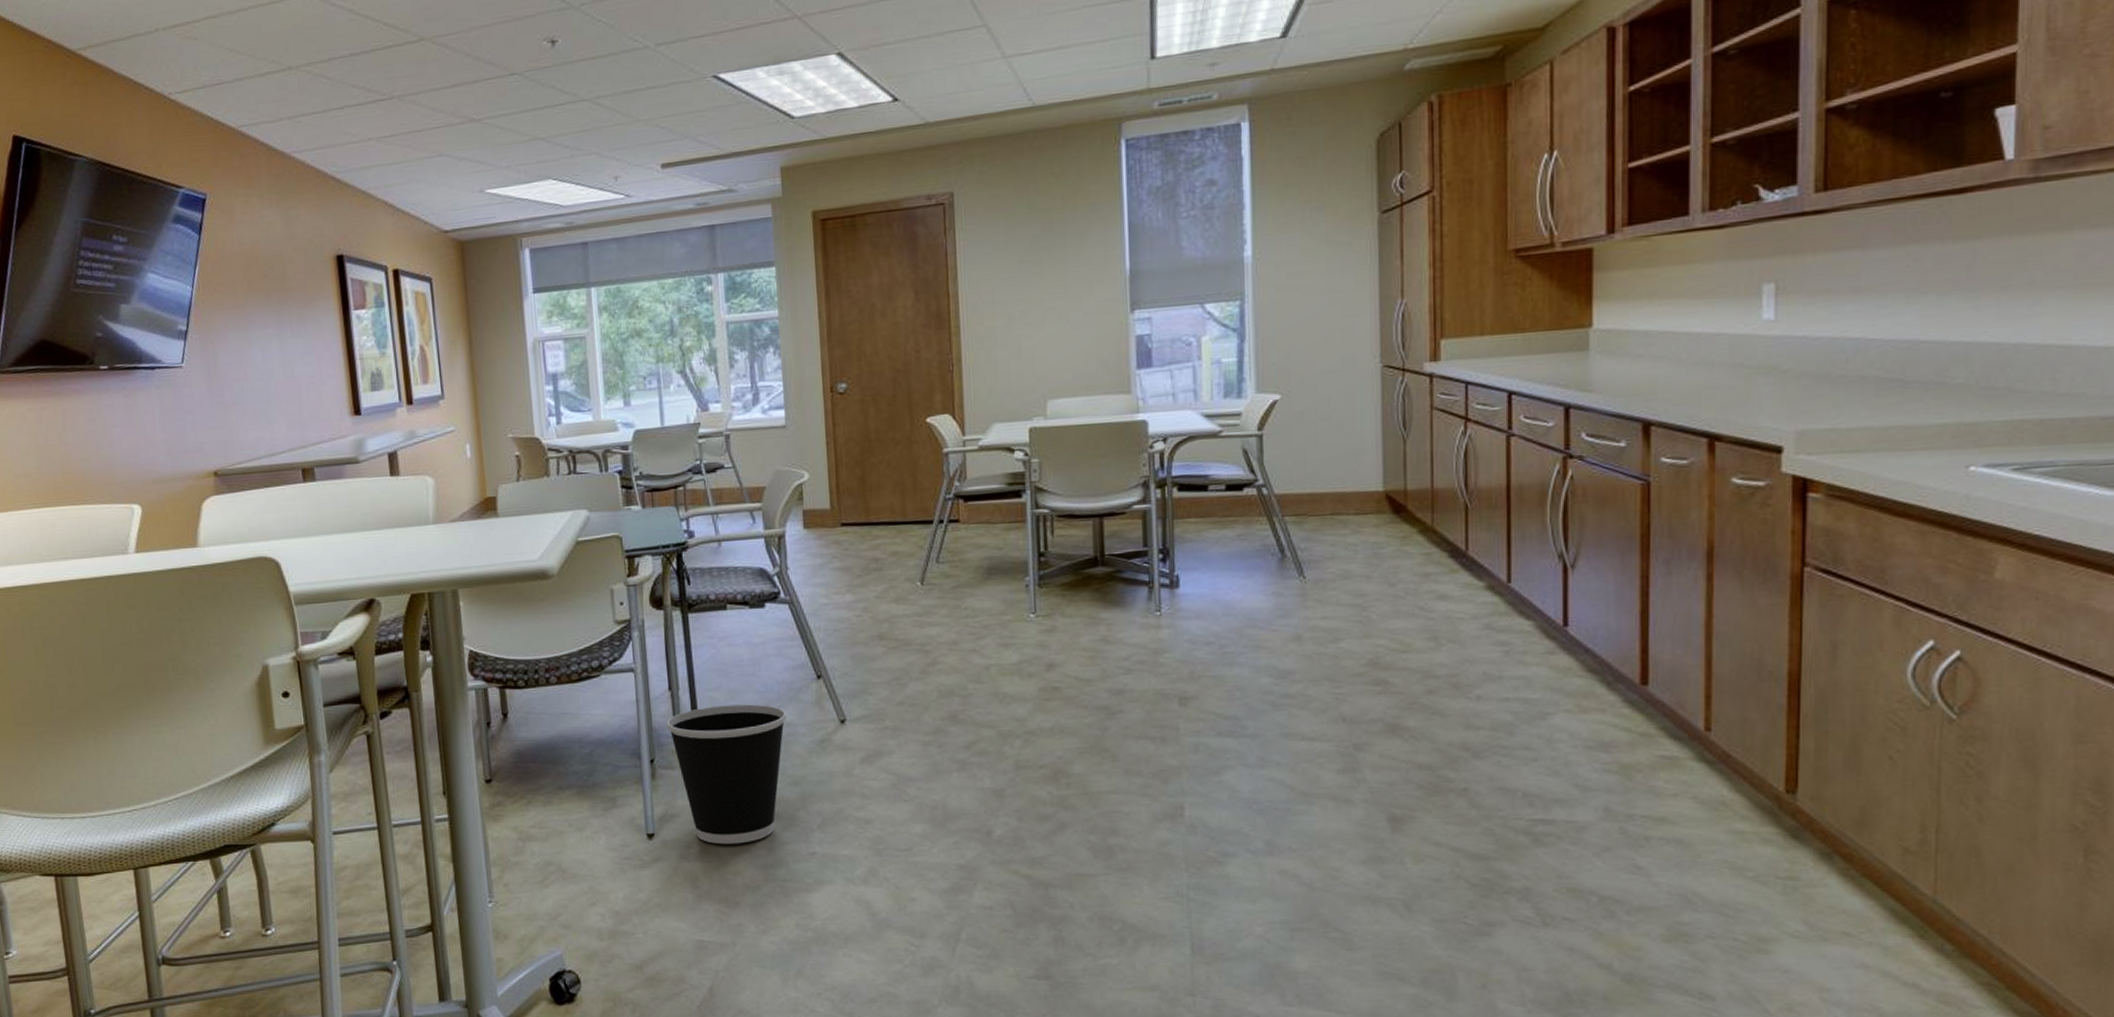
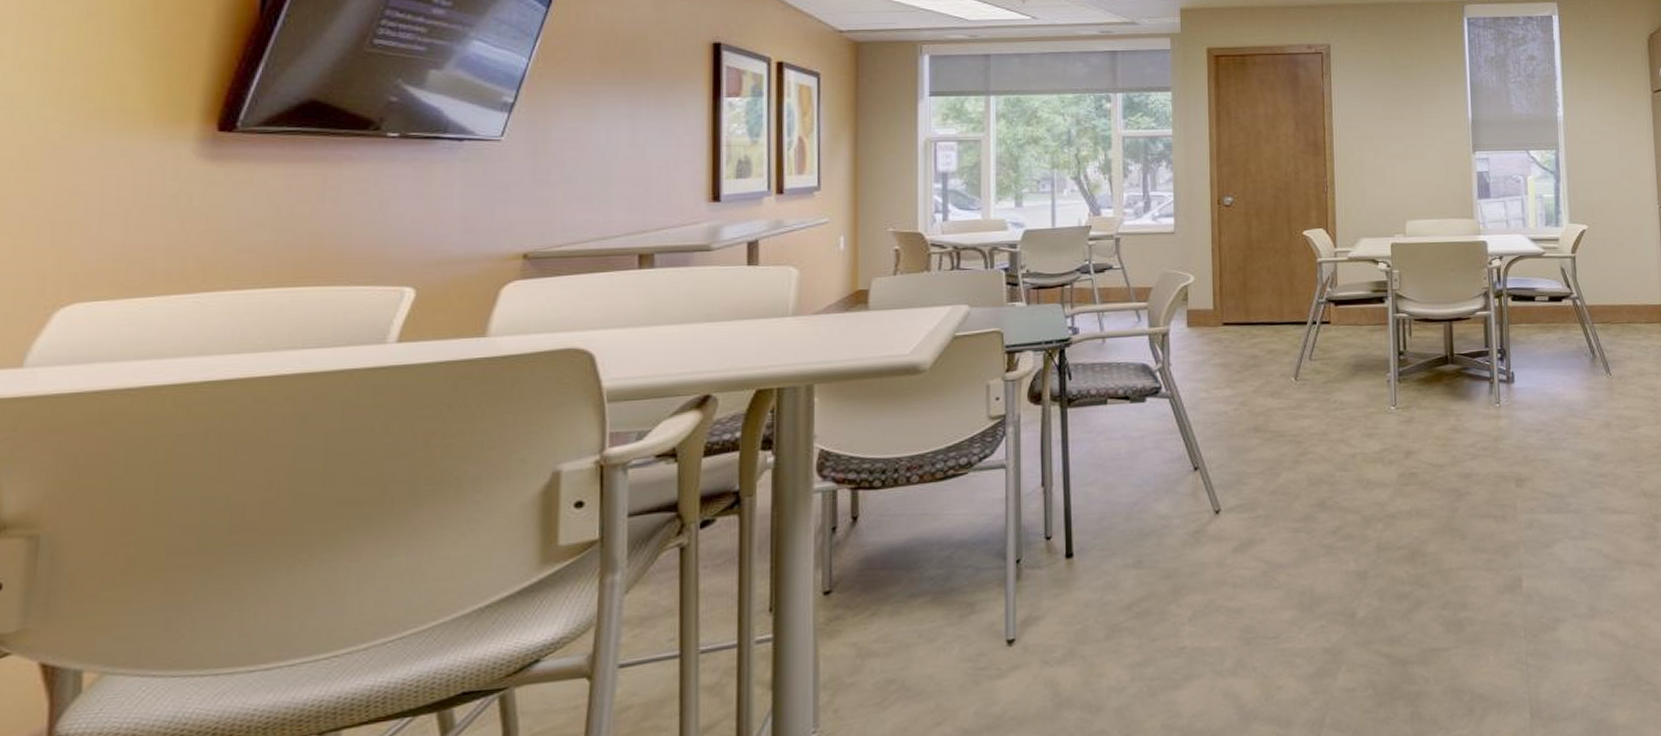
wastebasket: present [667,704,787,845] -> none [1037,497,1163,646]

